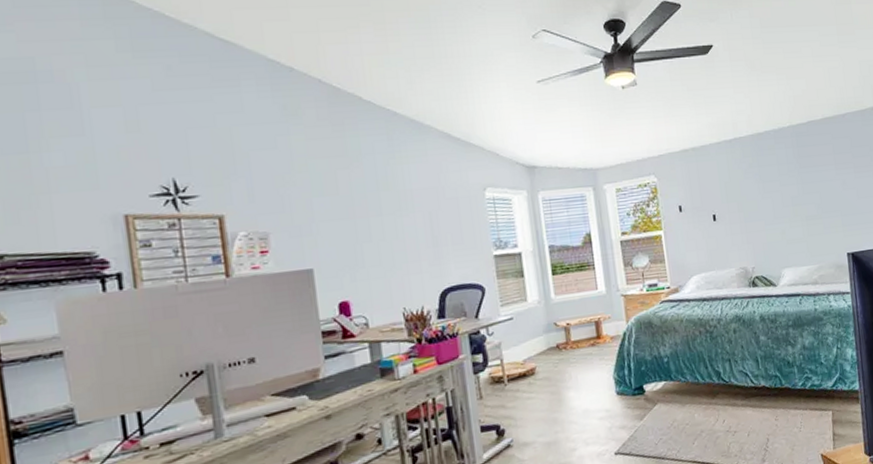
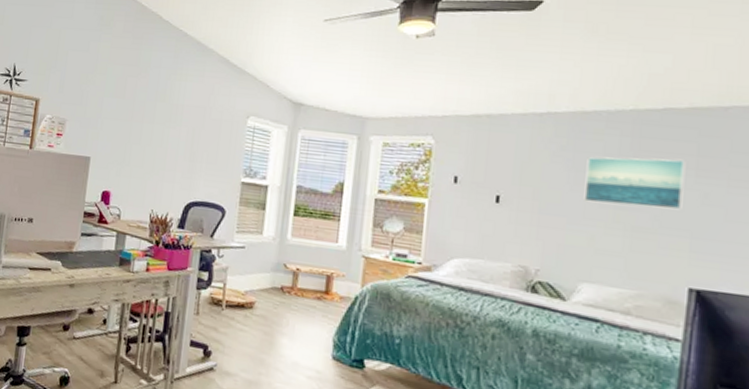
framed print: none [768,158,832,205] -> present [583,157,686,210]

